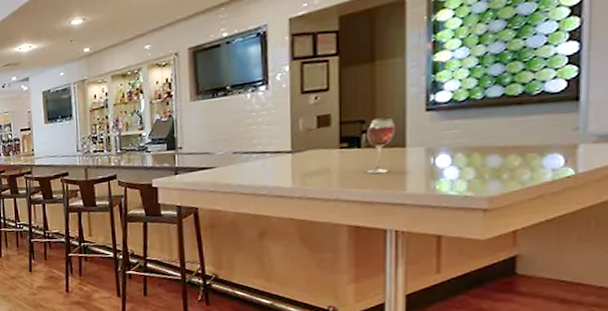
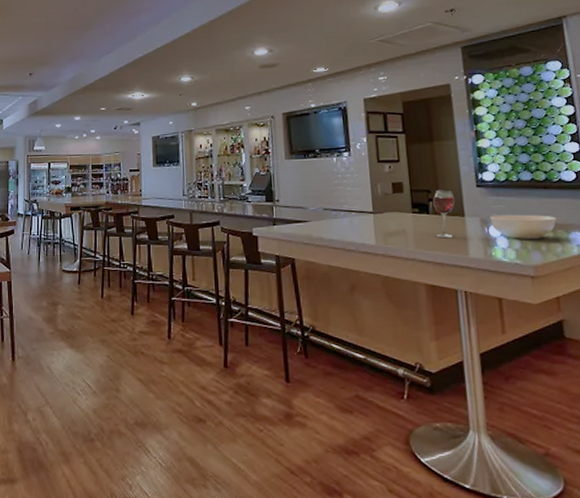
bowl: none [439,137,530,168] -> present [490,214,558,239]

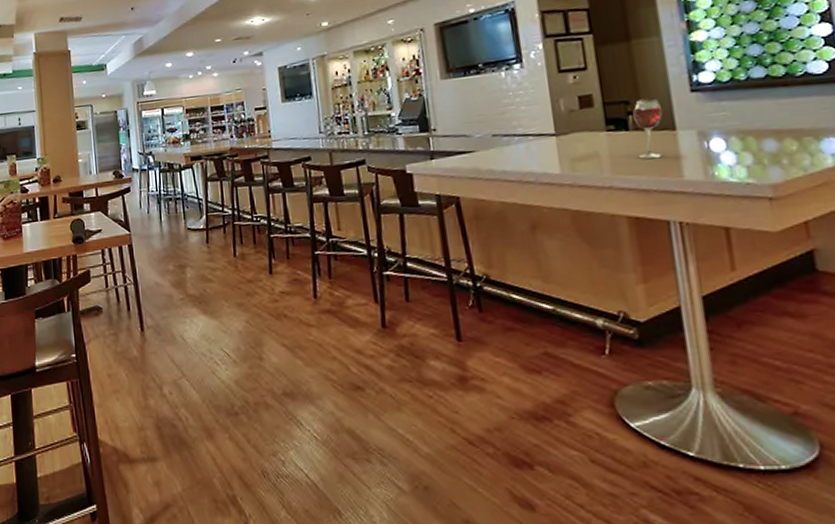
bowl: present [490,214,558,239] -> none [710,120,804,153]

